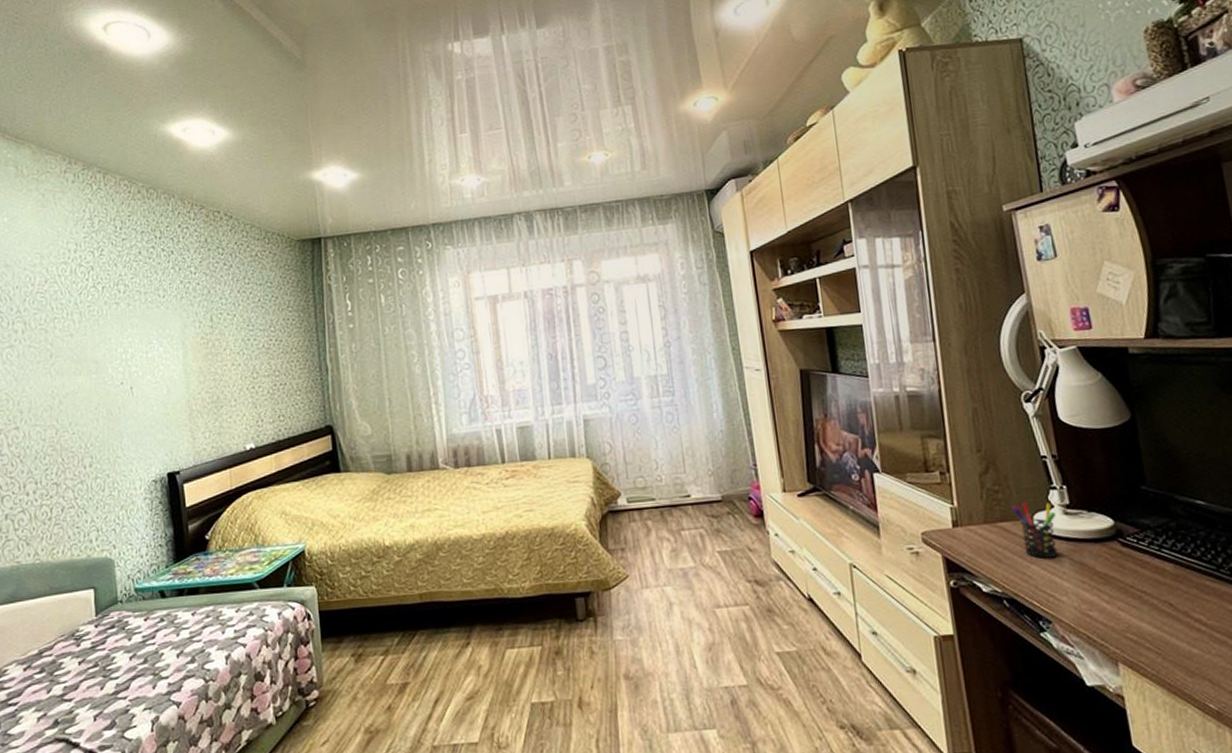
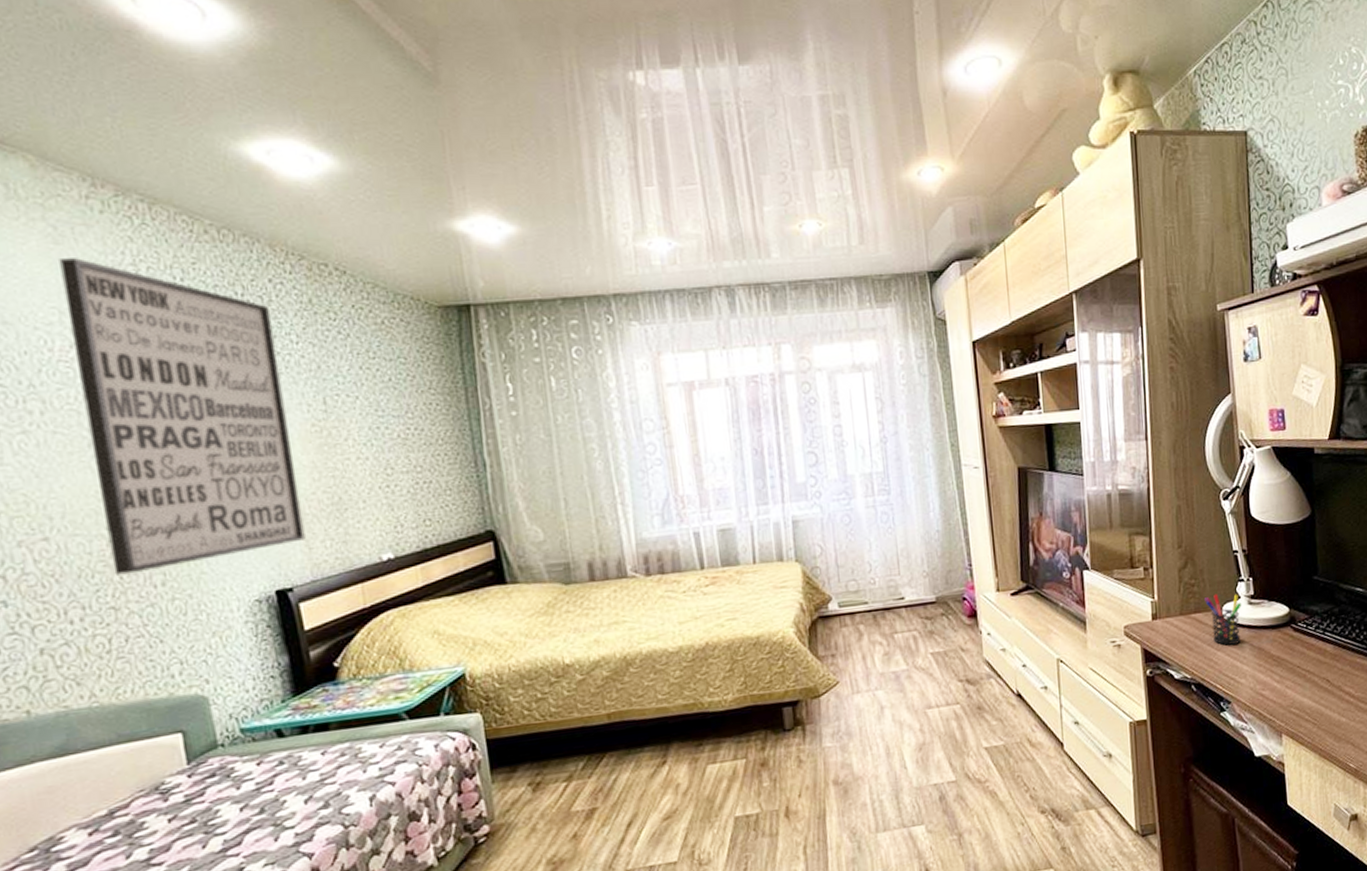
wall art: none [44,216,191,458] -> present [59,258,306,575]

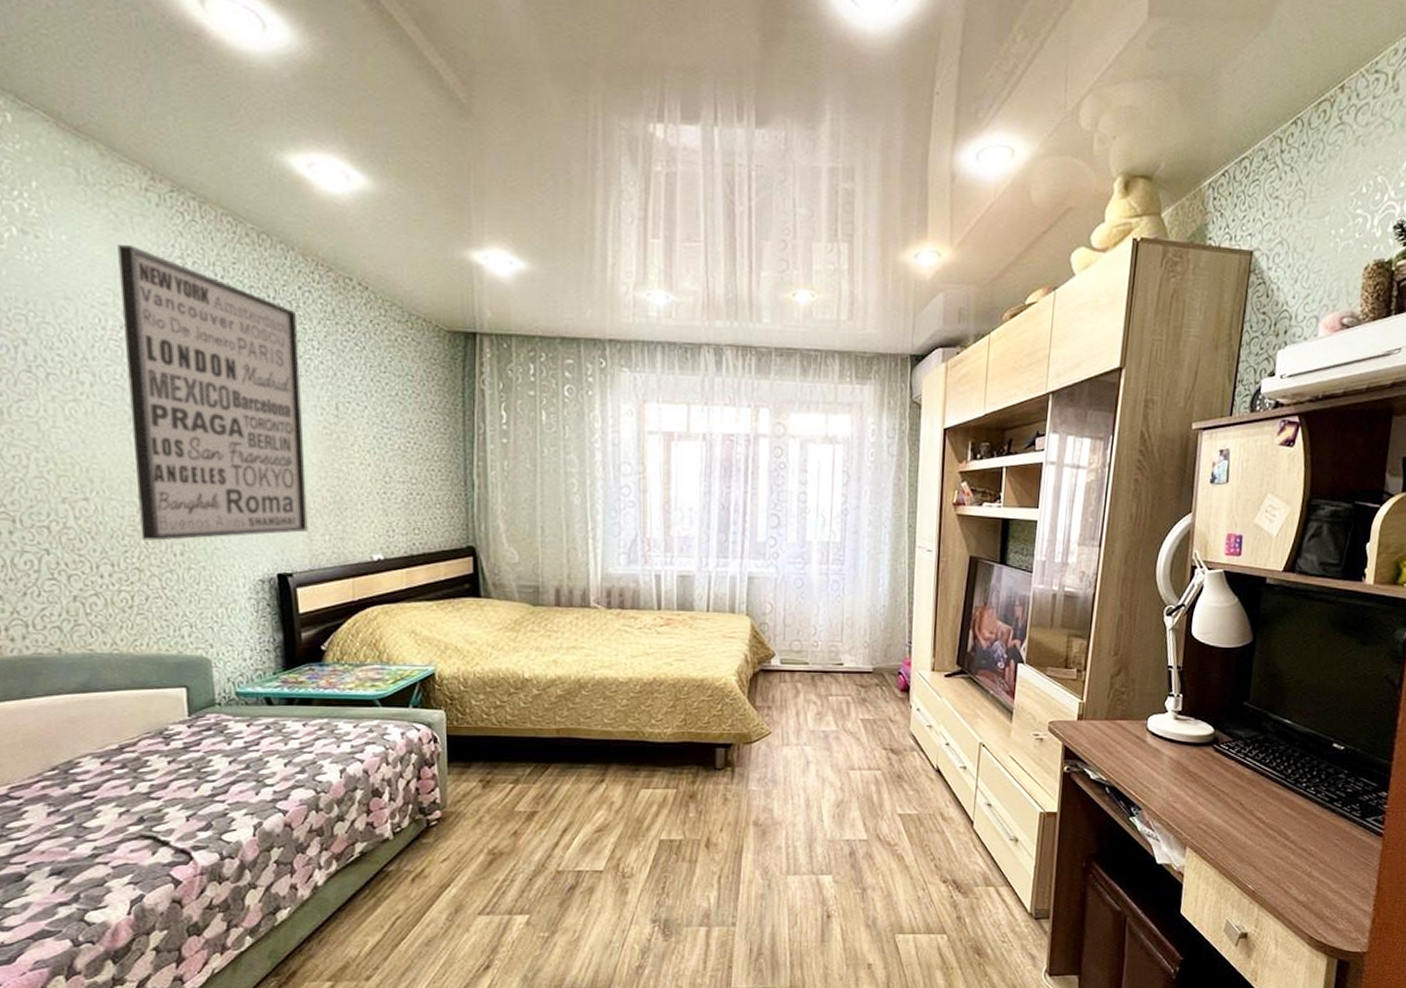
pen holder: present [1205,593,1241,645] -> none [1132,704,1167,755]

